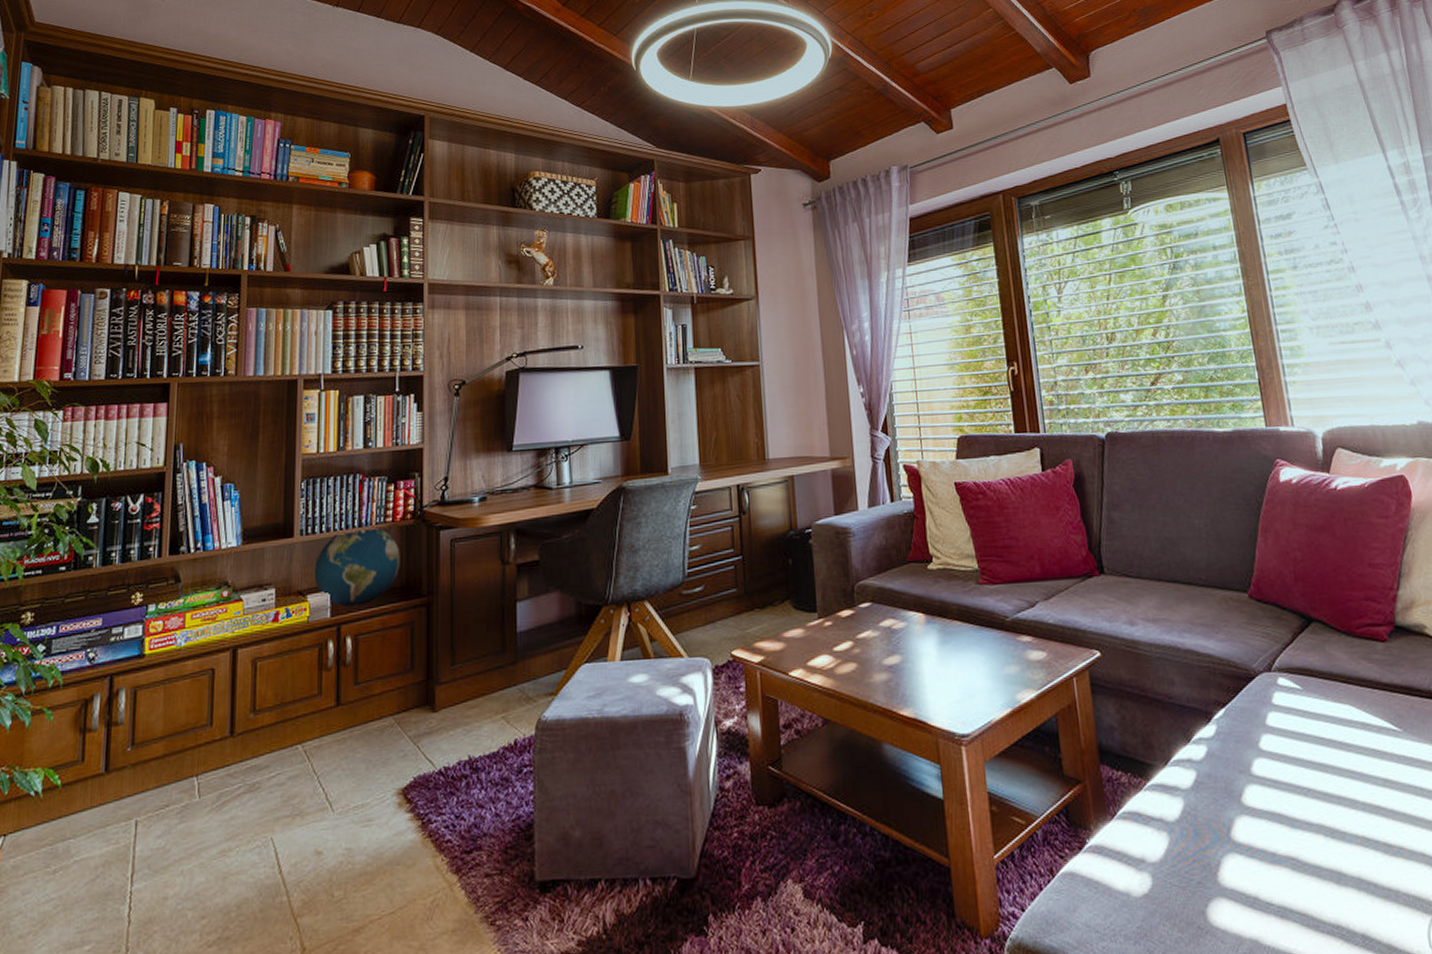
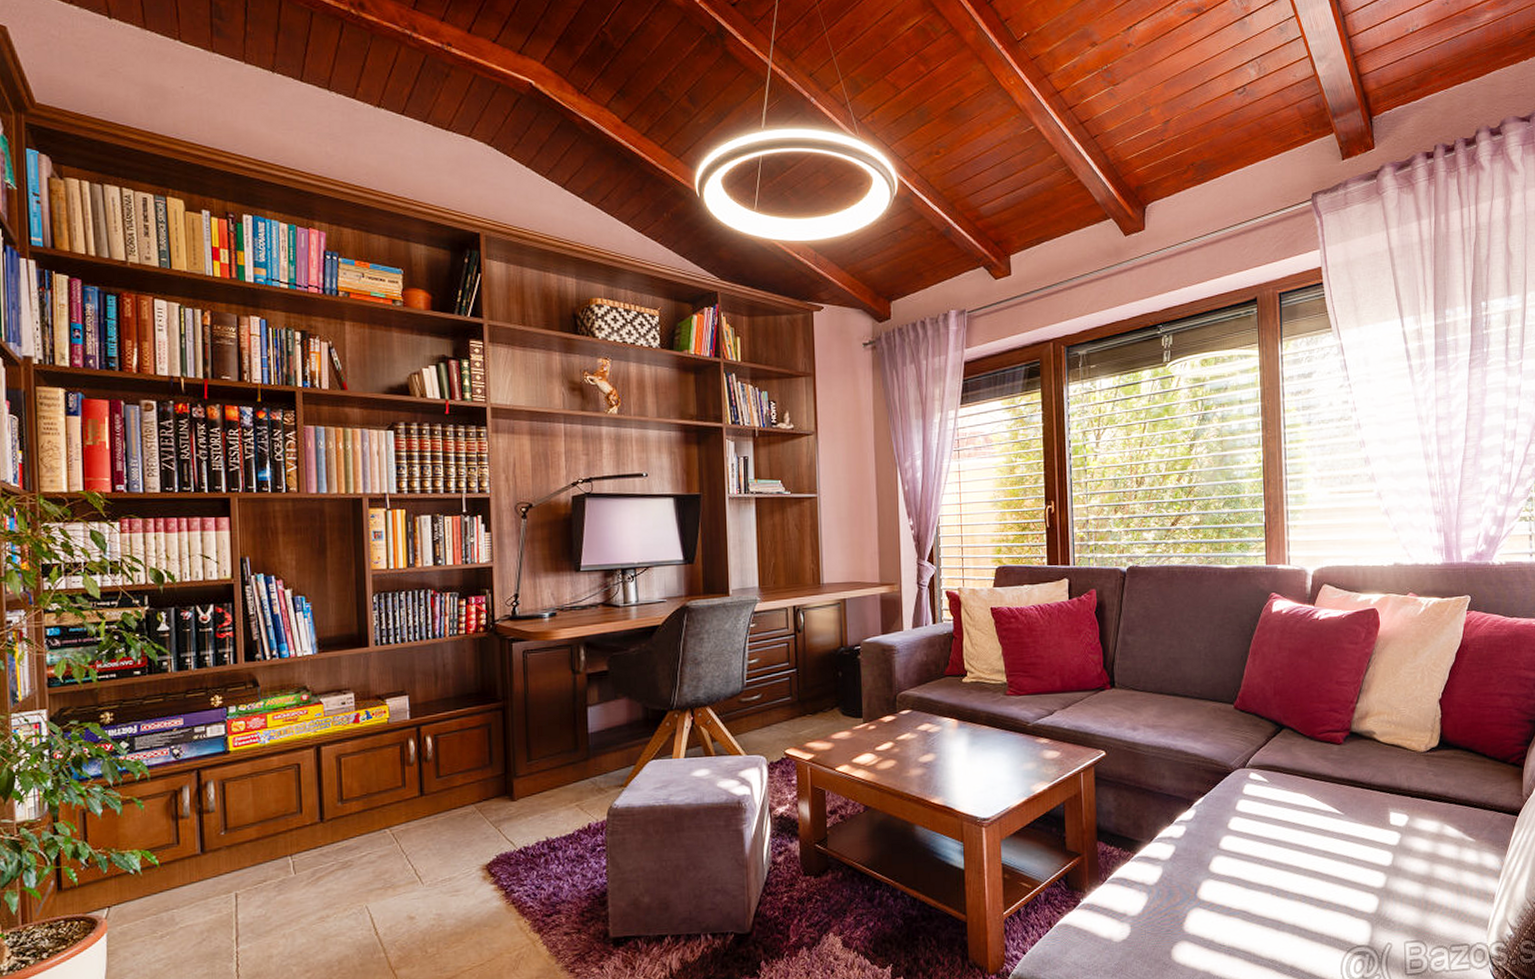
globe: present [314,526,400,607] -> none [391,638,475,710]

